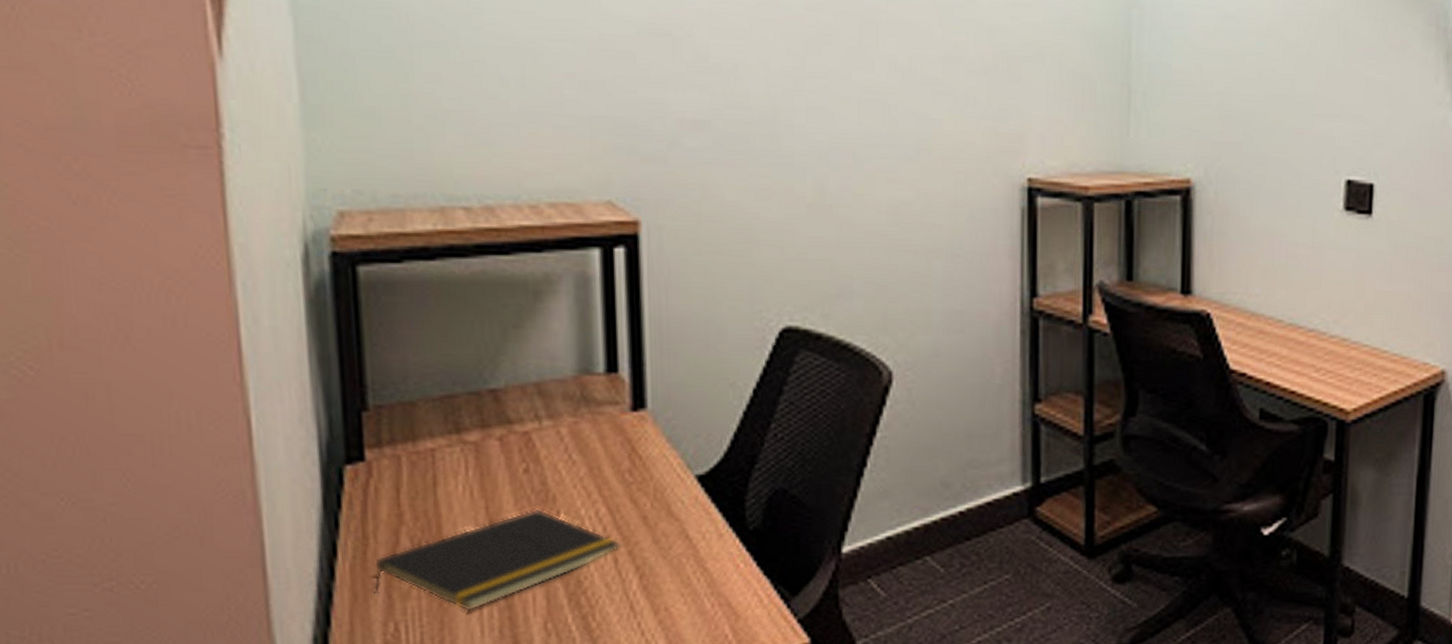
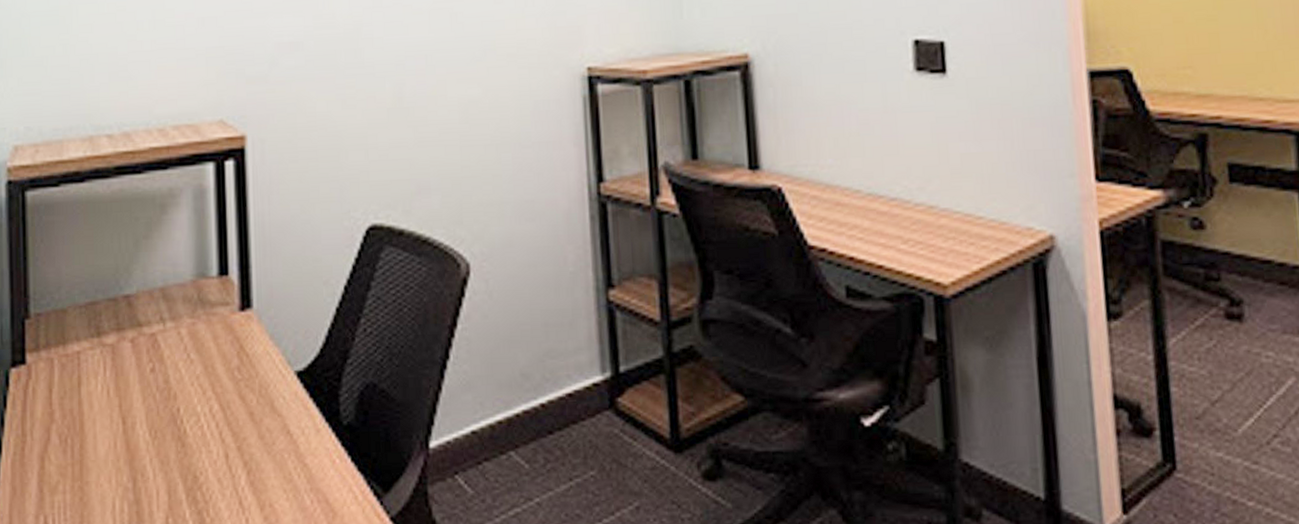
notepad: present [373,509,620,611] -> none [29,406,231,505]

